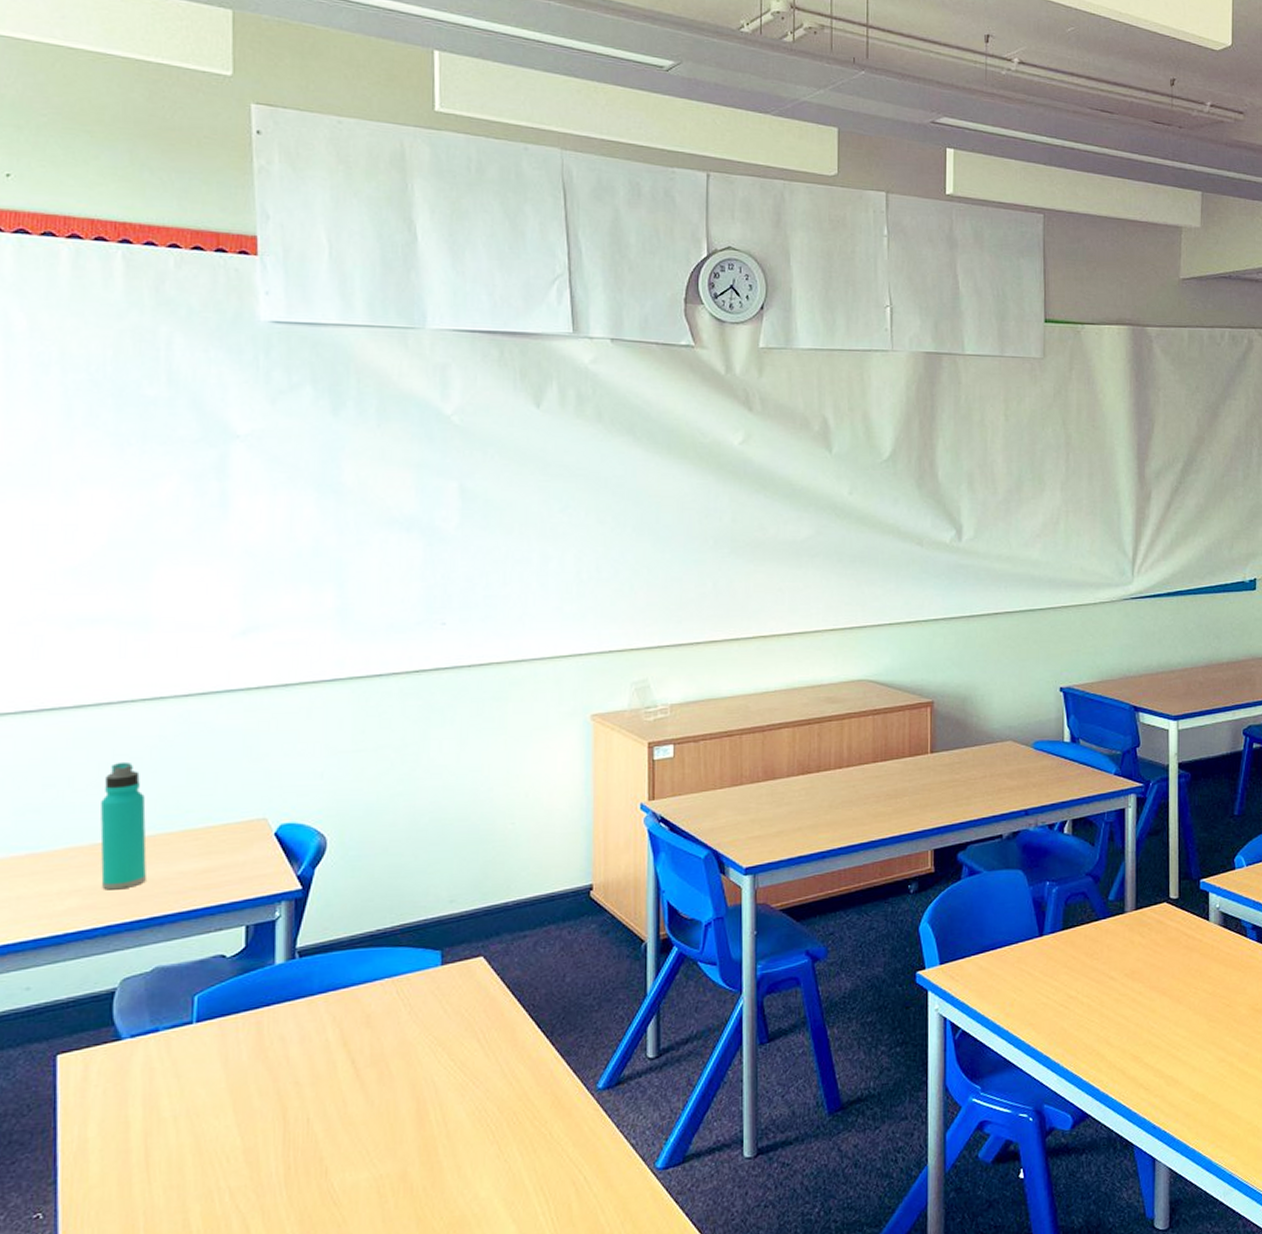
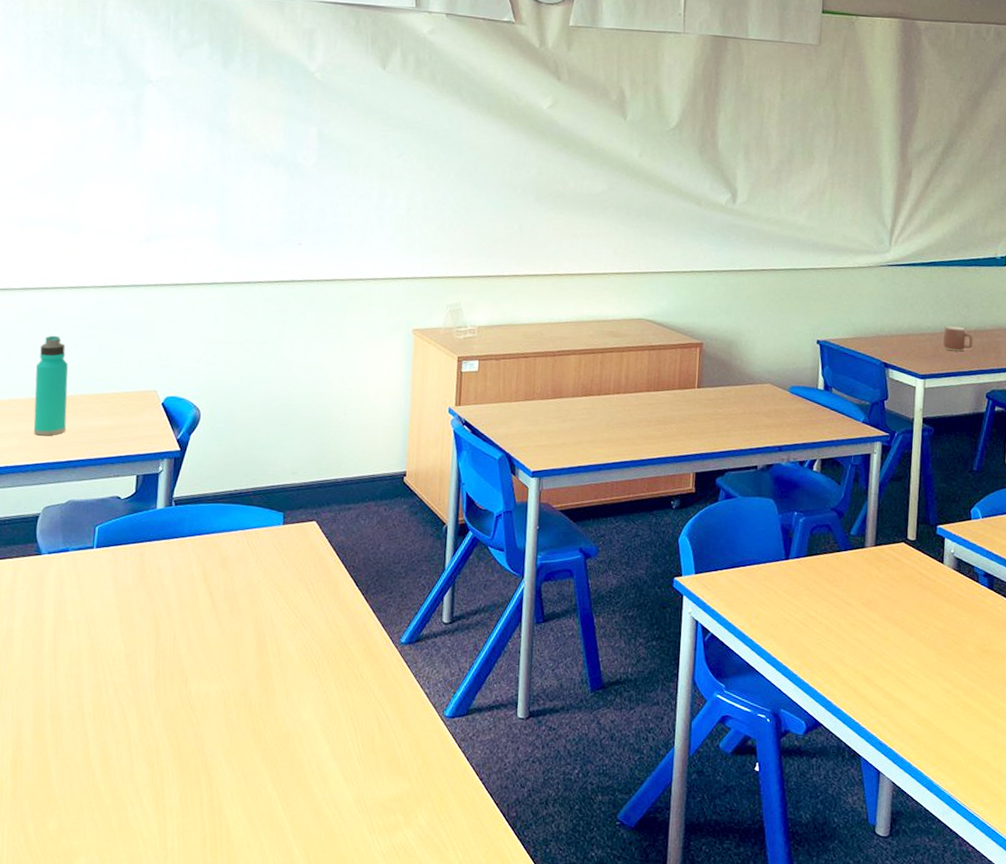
mug: none [1194,659,1226,687] -> present [943,325,973,352]

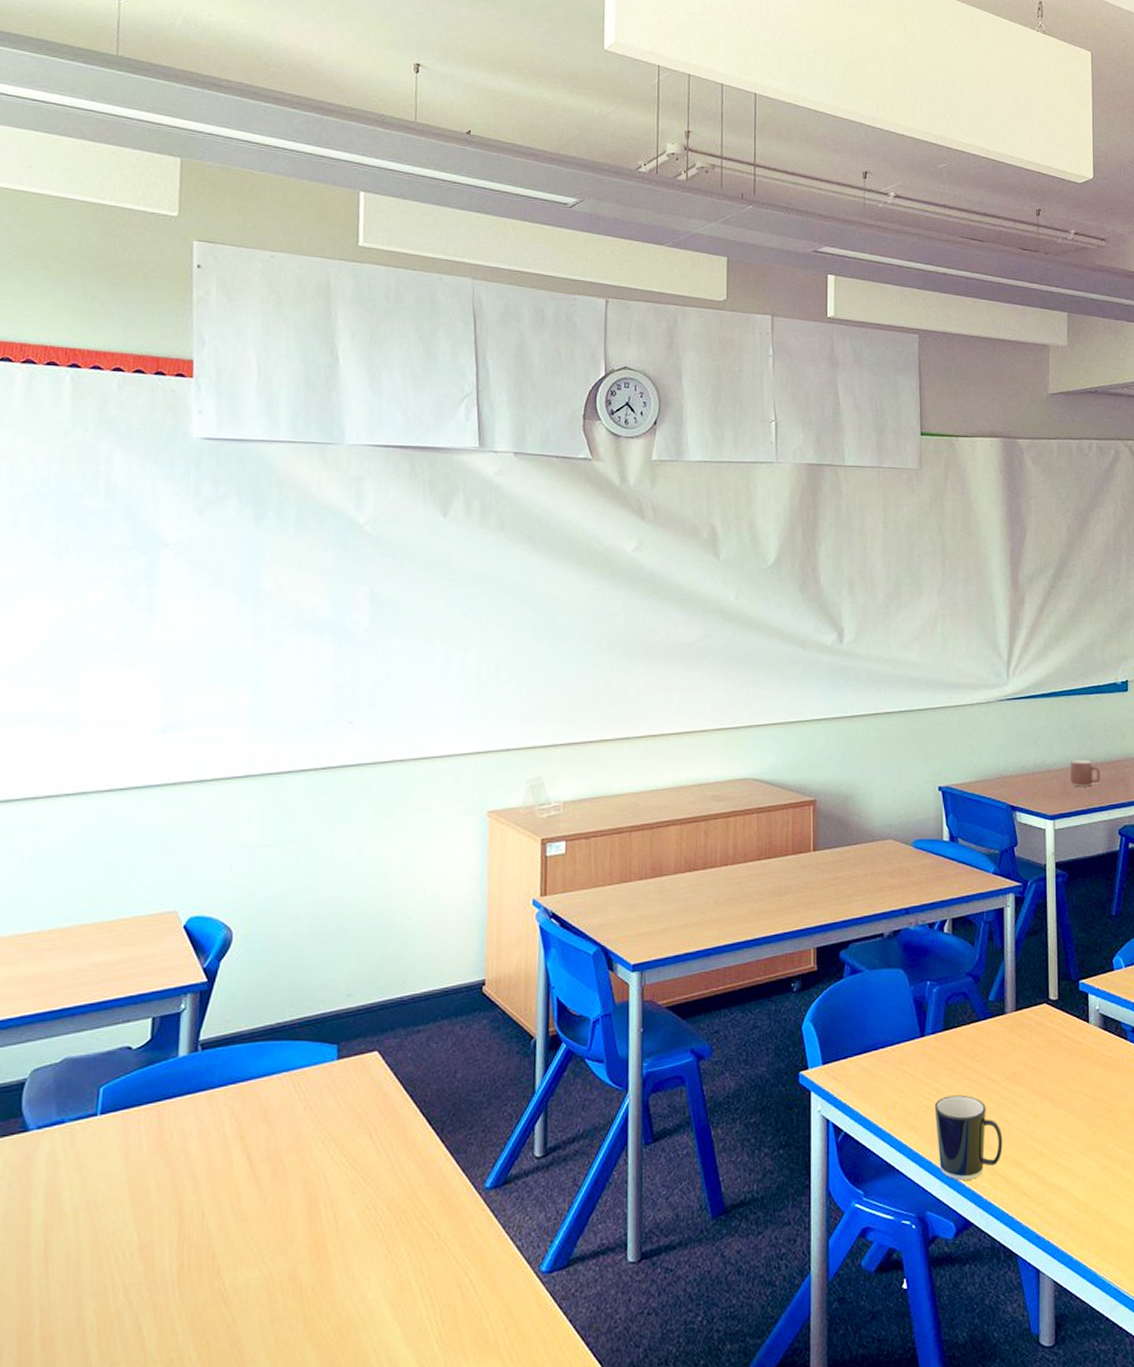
water bottle: present [33,335,68,436] -> none [18,854,64,981]
mug: none [793,613,855,687] -> present [934,1095,1003,1181]

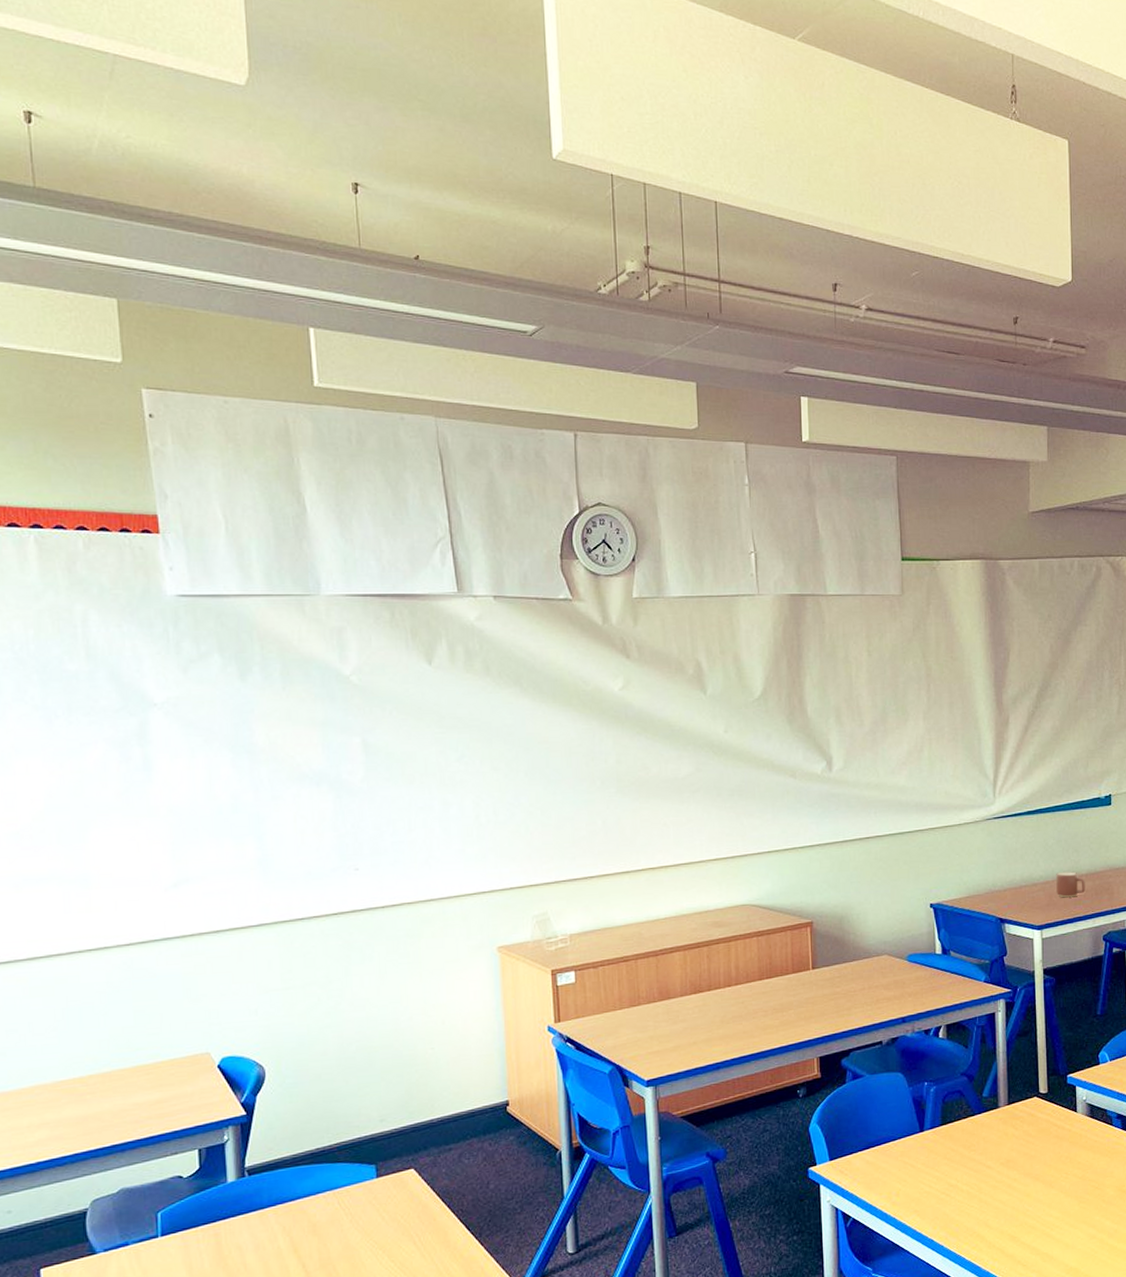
mug: present [934,1095,1003,1181] -> none [935,1181,999,1255]

